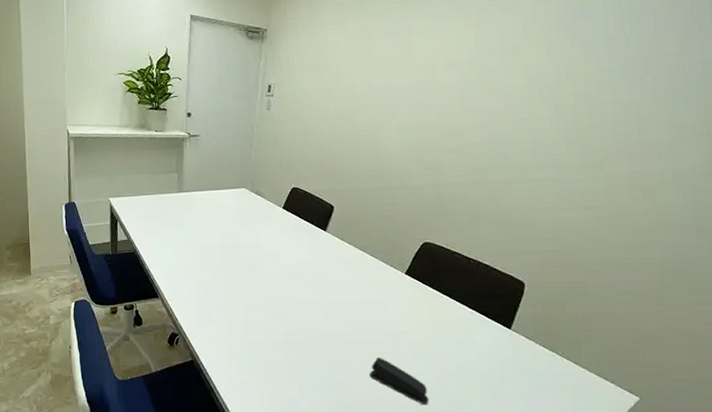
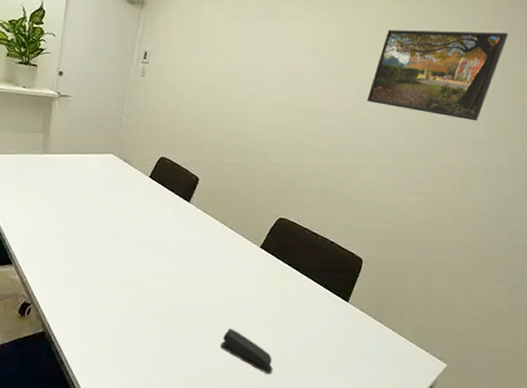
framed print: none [517,16,695,122] -> present [367,30,509,121]

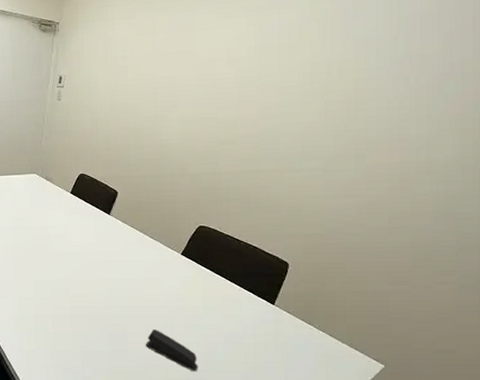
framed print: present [367,30,509,121] -> none [290,18,458,117]

